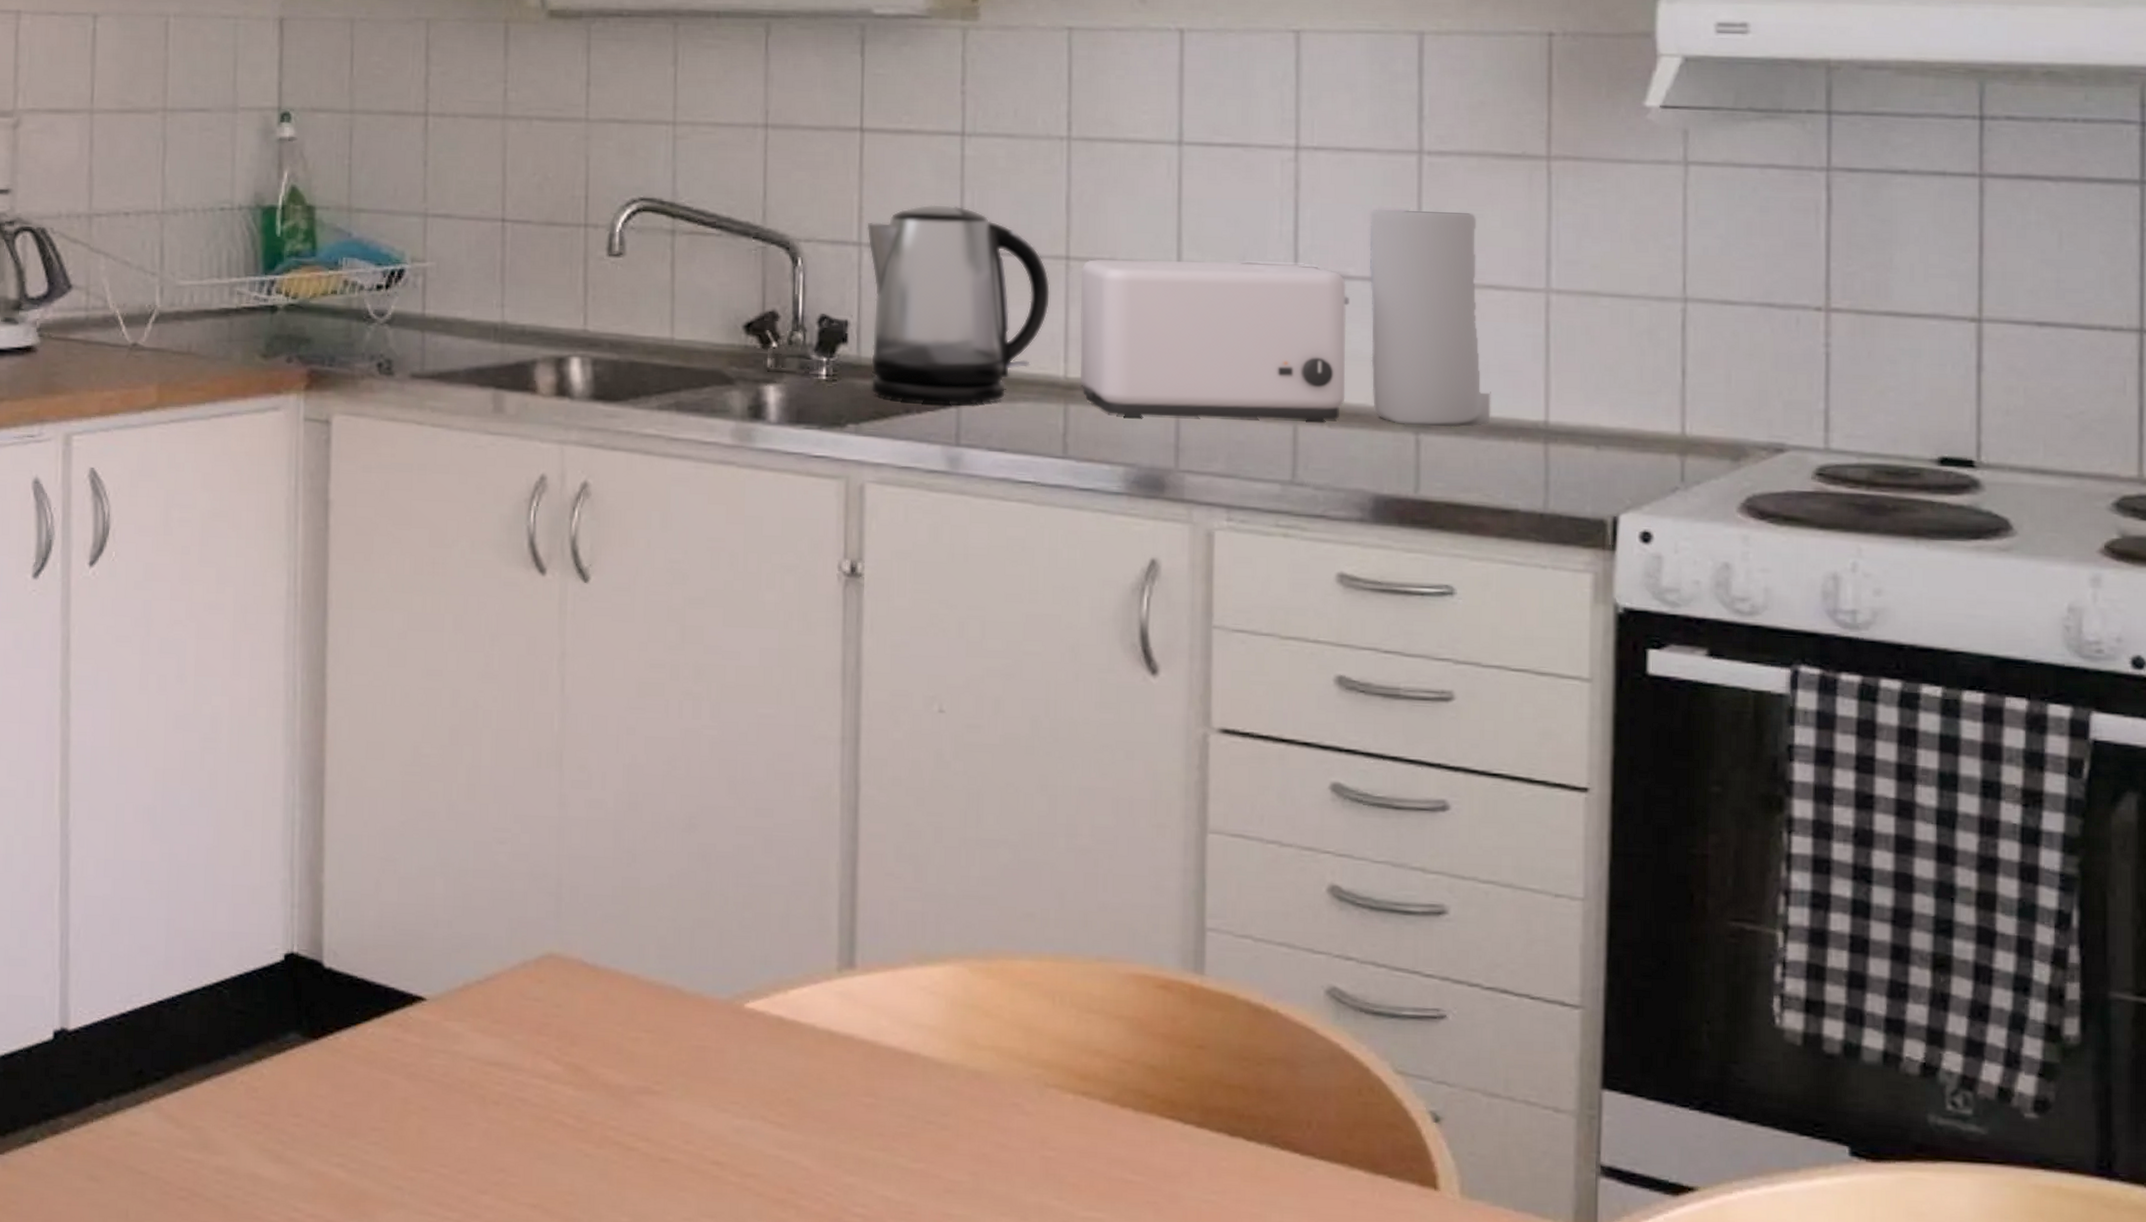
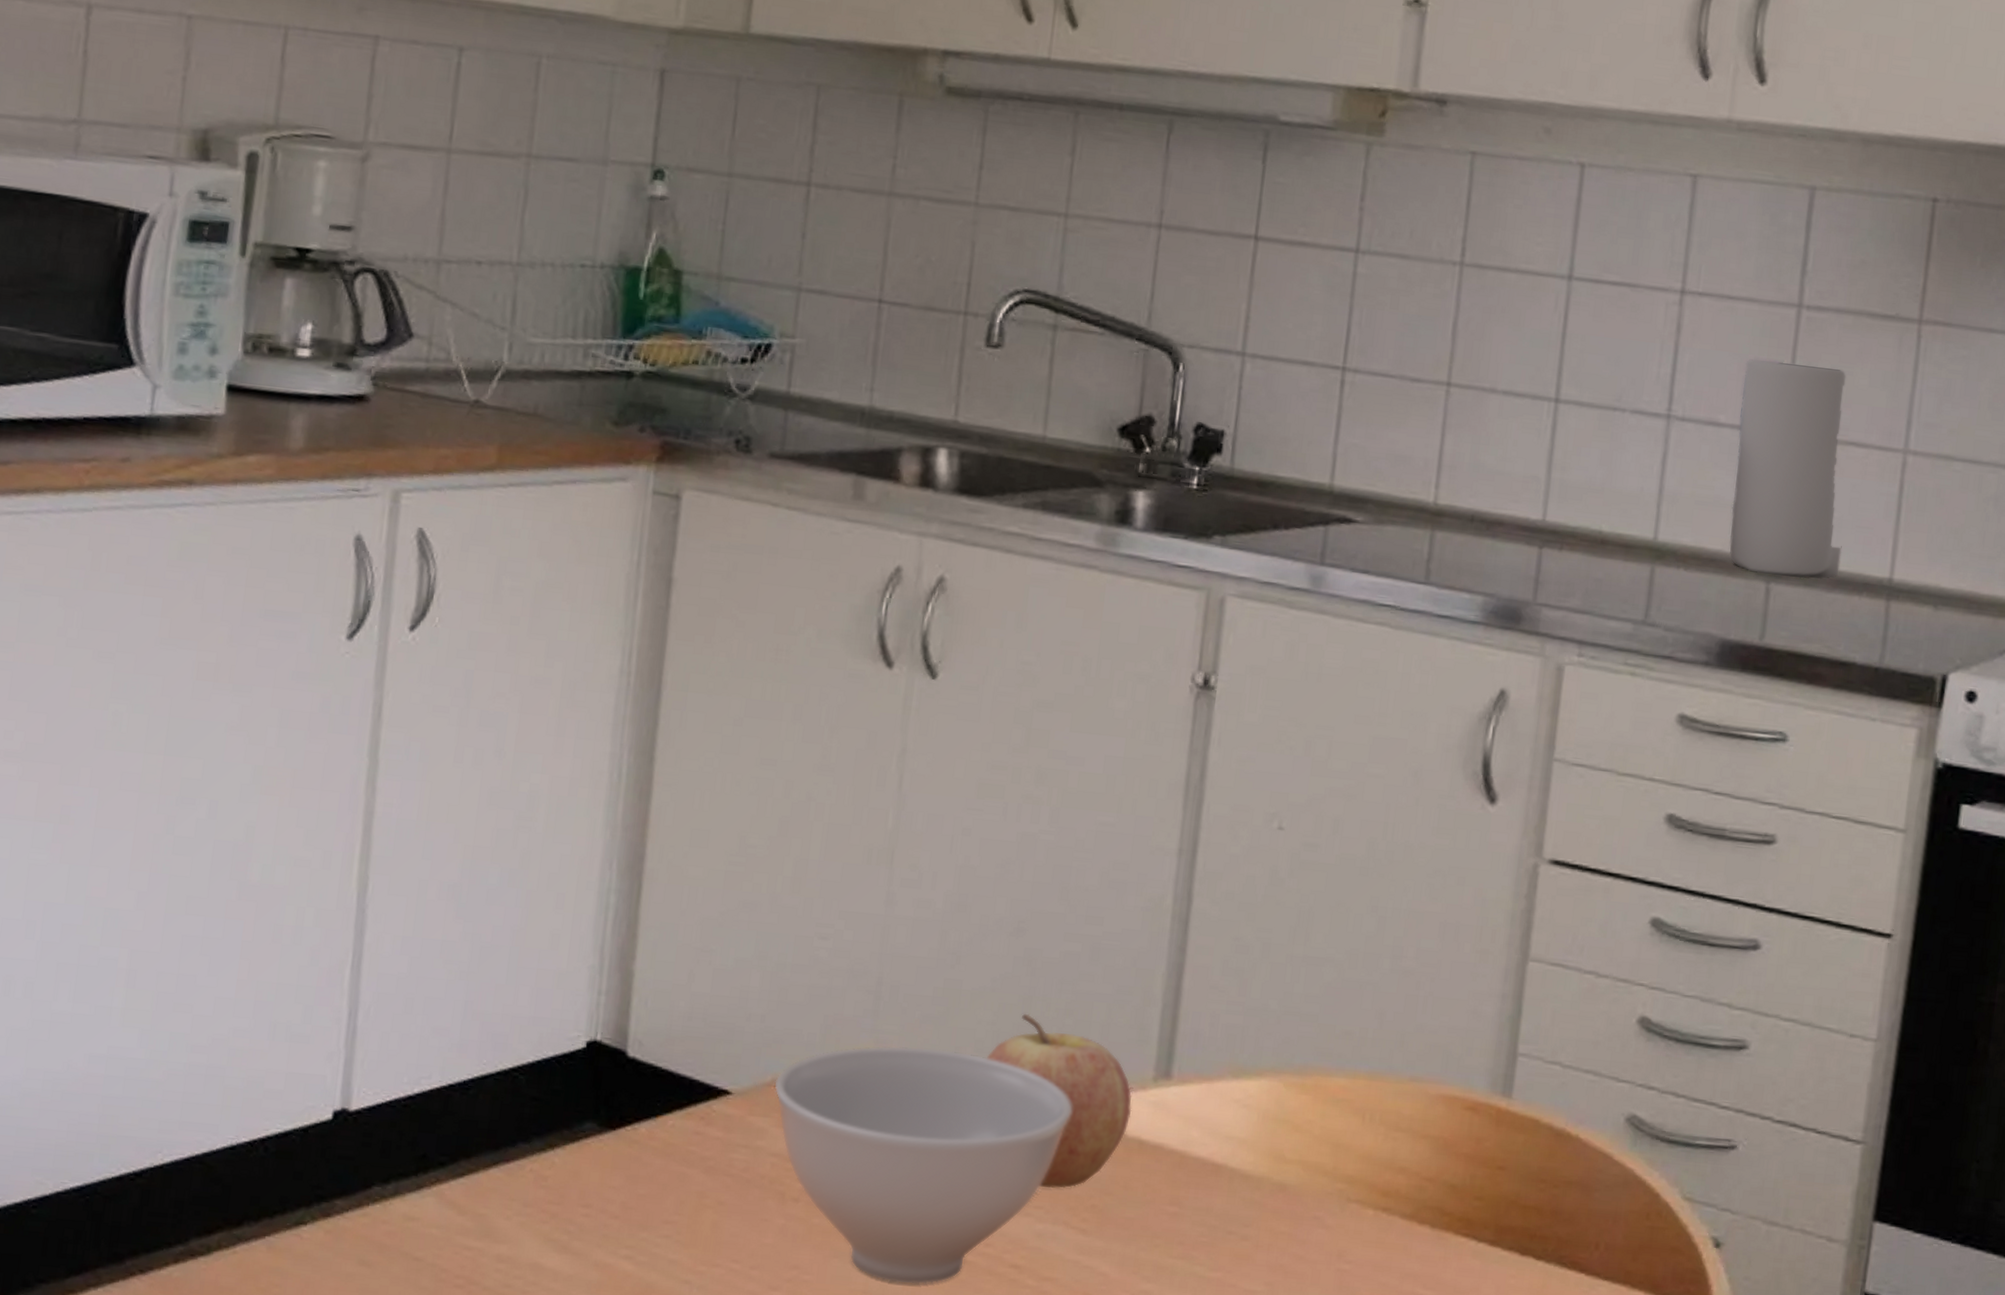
bowl: none [466,946,760,1184] -> present [775,1046,1073,1284]
fruit: none [670,908,819,1083] -> present [986,1013,1133,1189]
kettle: present [867,204,1050,404] -> none [1241,319,1429,524]
toaster: present [1079,258,1349,422] -> none [1448,387,1718,565]

